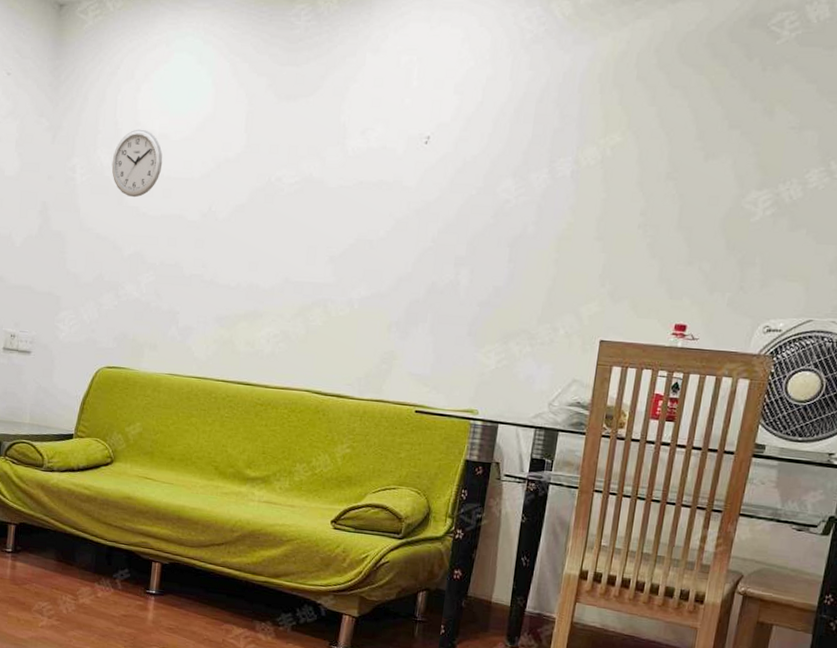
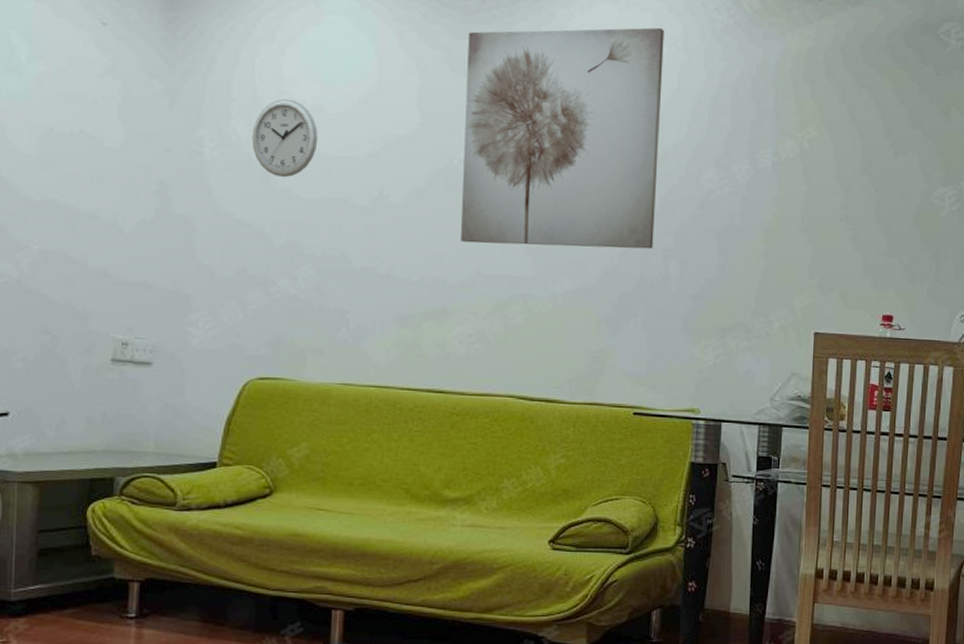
wall art: none [273,41,473,258] -> present [461,27,664,249]

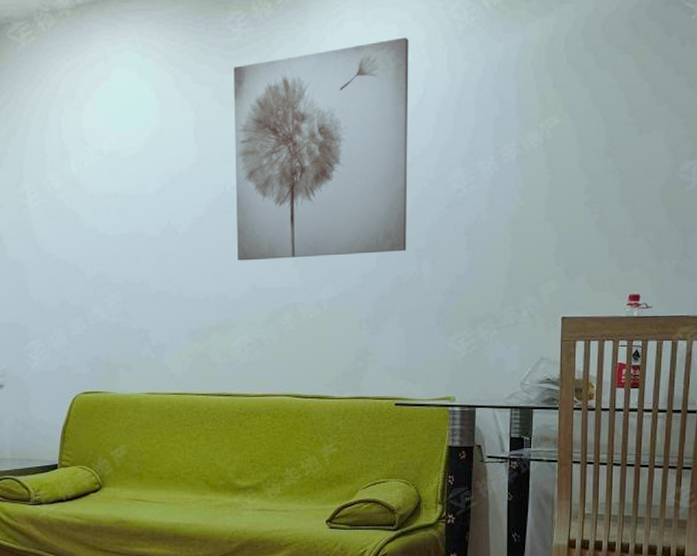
wall clock: present [252,98,318,178] -> none [63,149,116,219]

